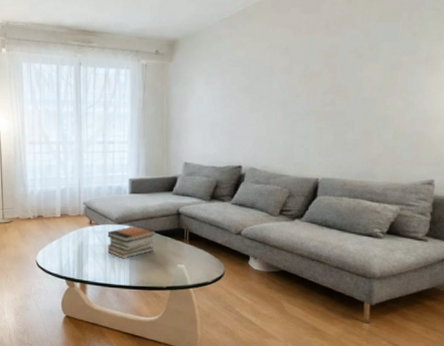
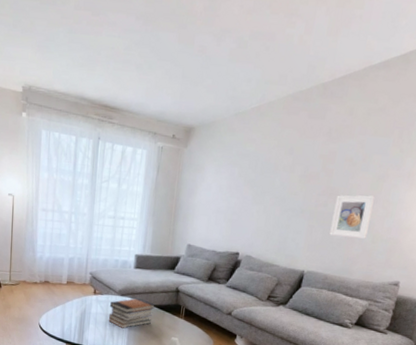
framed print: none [342,87,391,136] -> present [329,194,376,239]

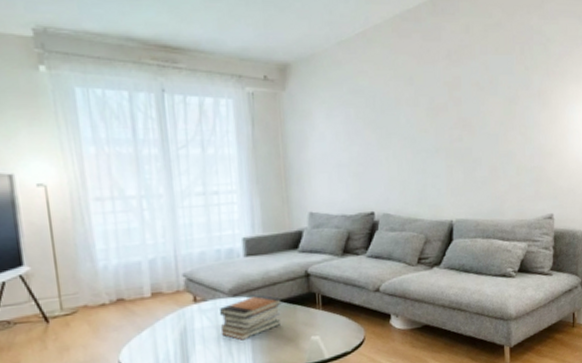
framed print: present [329,194,376,239] -> none [470,122,511,174]

